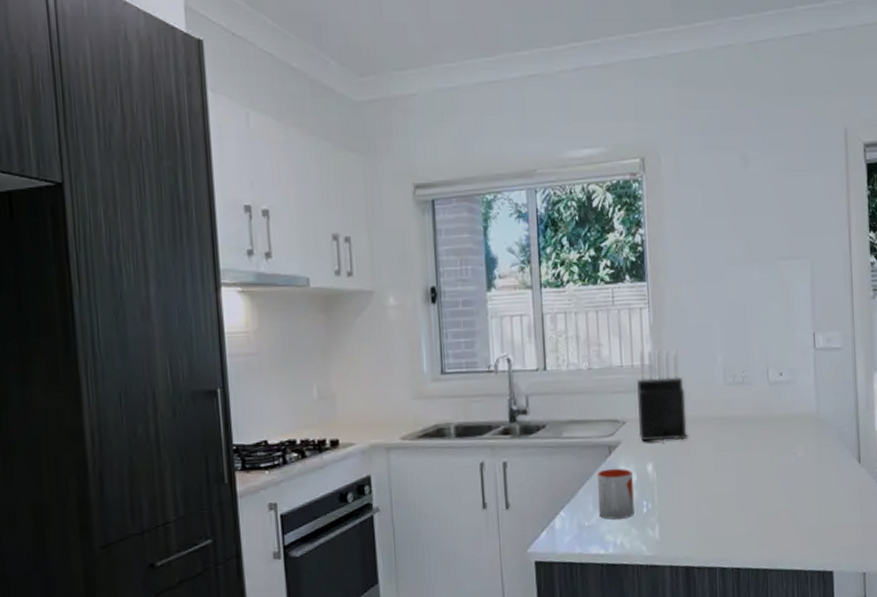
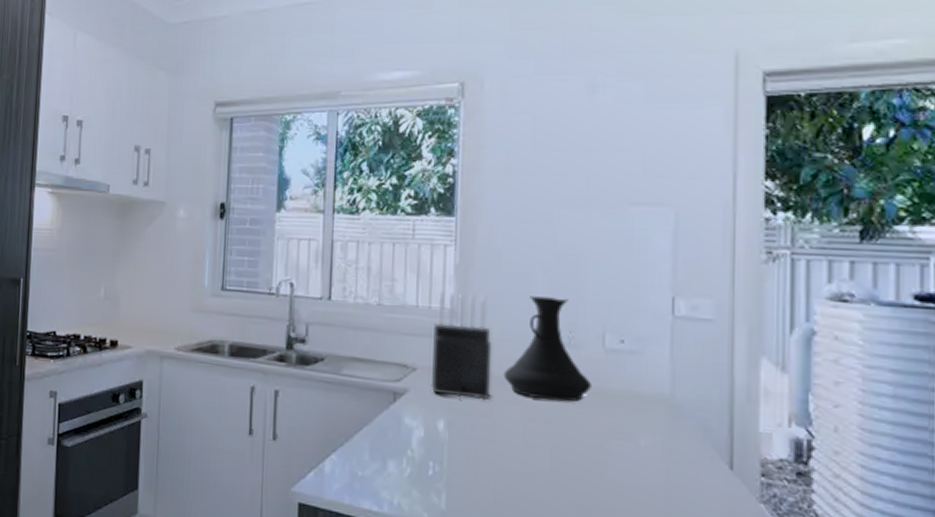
mug: present [596,468,634,520] -> none [375,417,419,477]
vase: none [695,344,762,432] -> present [503,296,593,402]

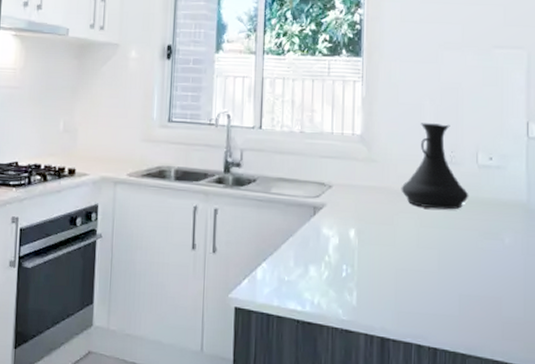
knife block: present [430,292,492,401] -> none [343,120,392,211]

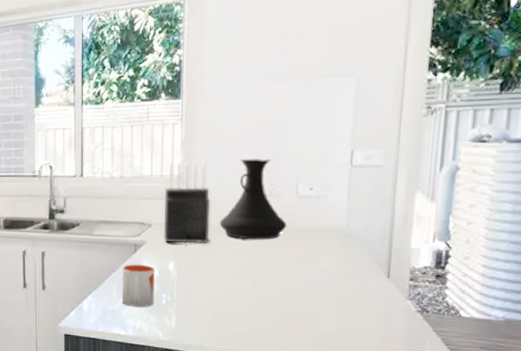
mug: none [299,228,335,279] -> present [121,264,155,307]
knife block: none [343,120,392,211] -> present [163,161,211,244]

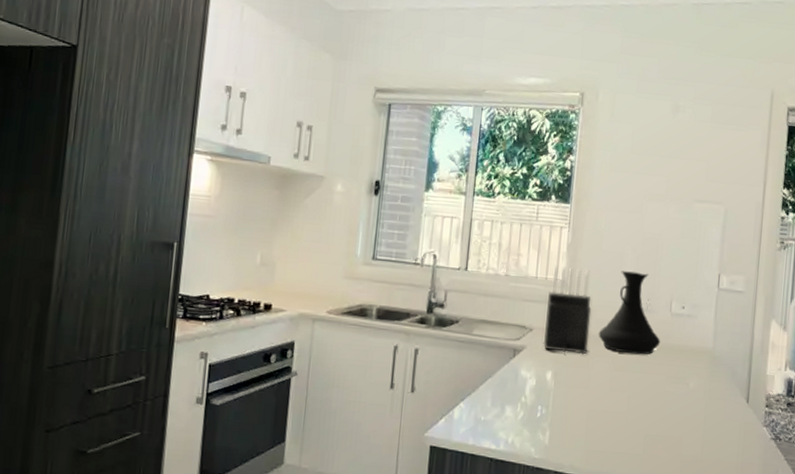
mug: present [121,264,155,307] -> none [495,370,532,419]

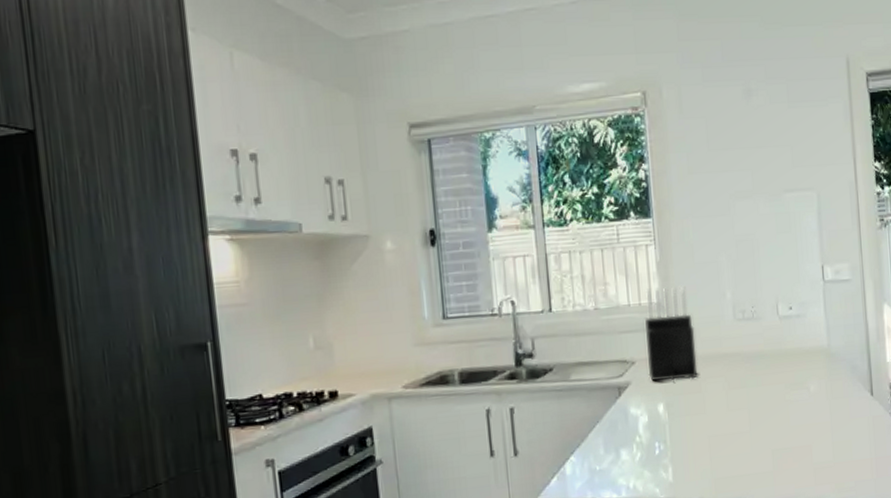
vase: present [598,271,661,355] -> none [705,278,773,369]

